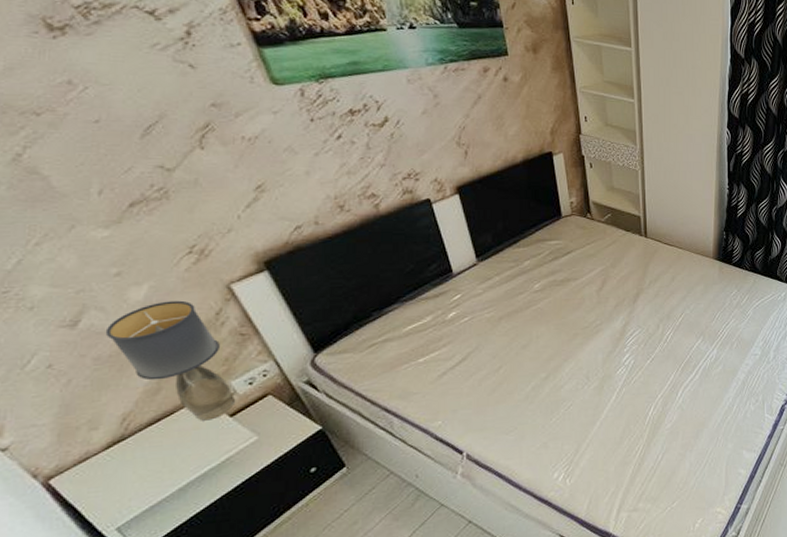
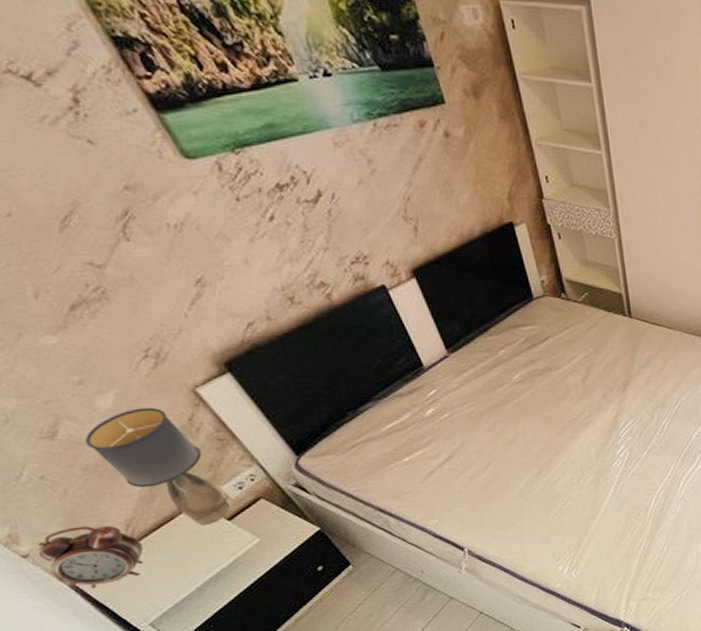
alarm clock: none [18,418,134,487] -> present [37,525,144,589]

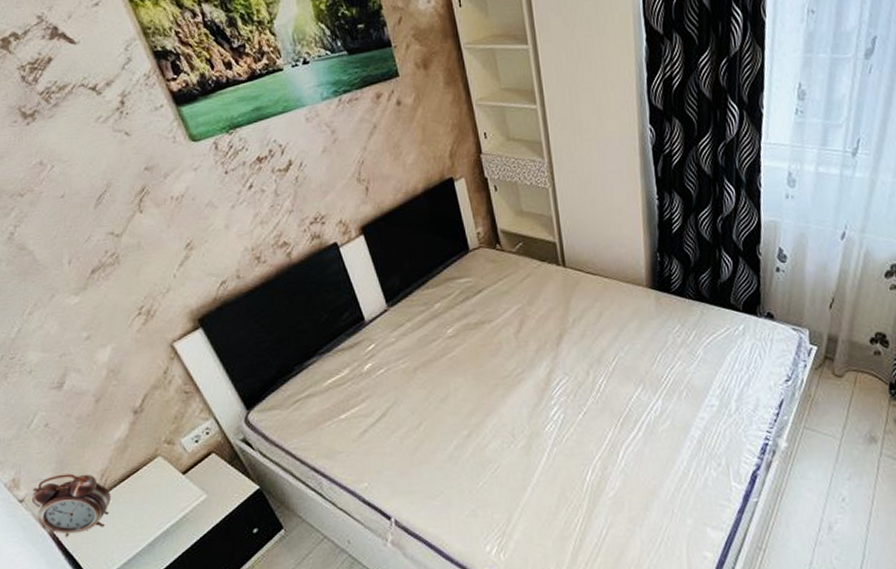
table lamp: present [84,407,231,525] -> none [83,360,187,478]

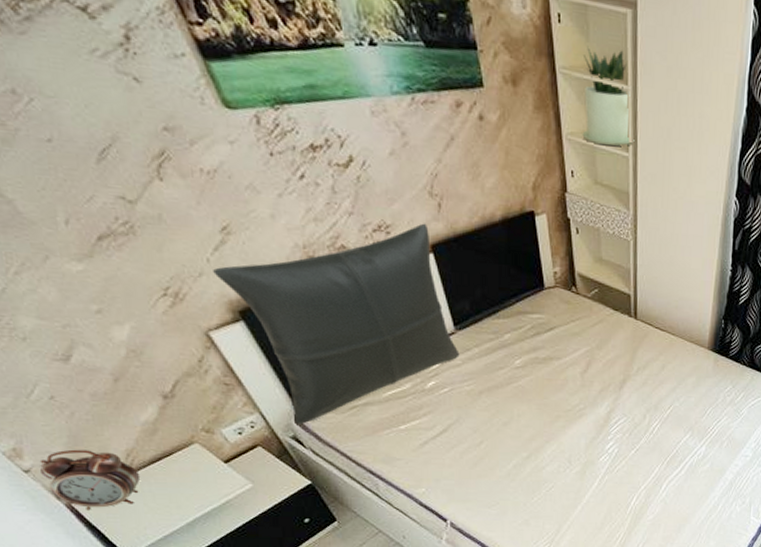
pillow: none [178,208,393,425] -> present [213,223,460,424]
planter: none [485,16,541,104] -> present [581,45,635,147]

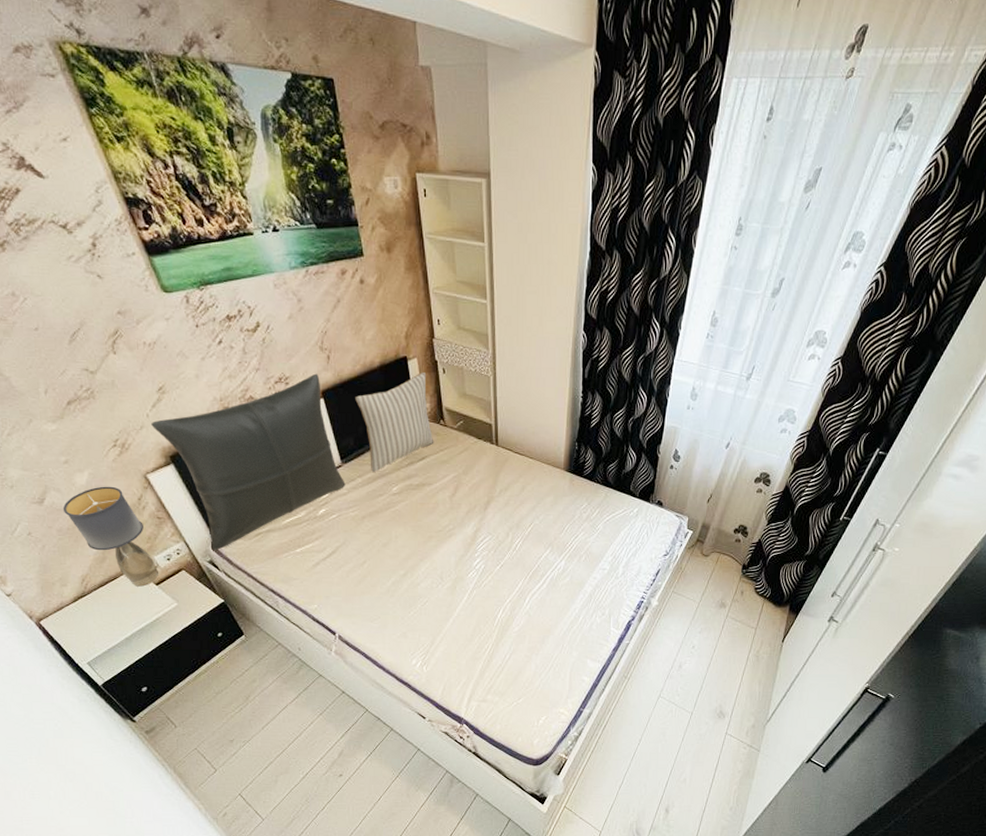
alarm clock: present [39,449,141,510] -> none [18,576,92,628]
table lamp: none [96,343,229,464] -> present [62,486,159,587]
pillow: none [472,230,563,343] -> present [355,371,433,473]
planter: present [581,45,635,147] -> none [445,213,492,296]

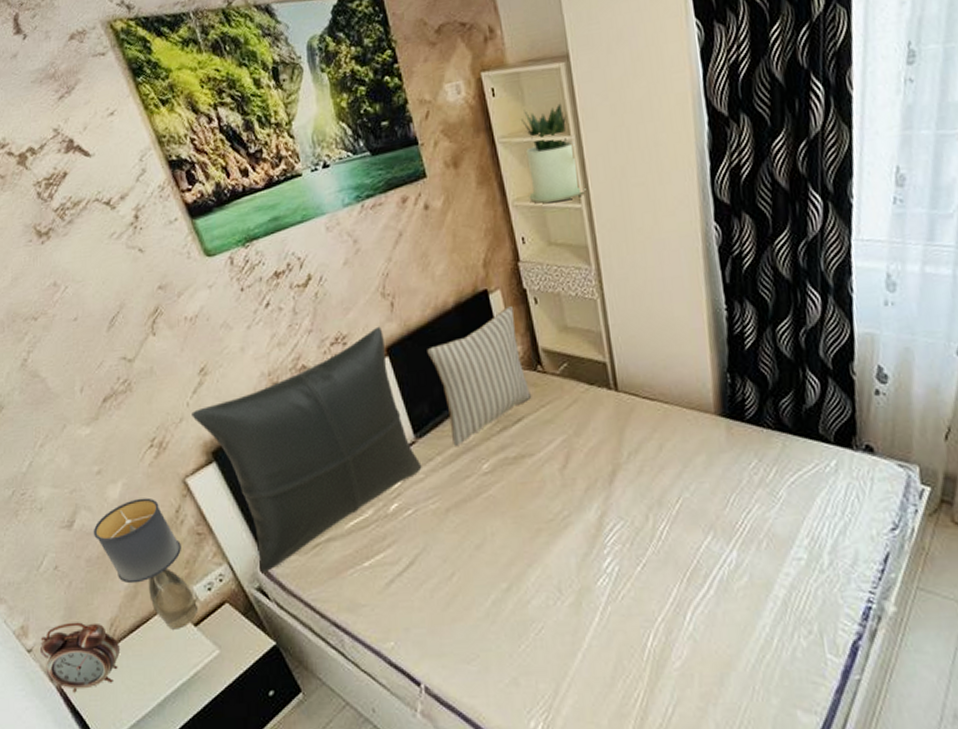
alarm clock: none [18,576,92,628] -> present [39,622,121,693]
planter: none [445,213,492,296] -> present [521,103,586,204]

